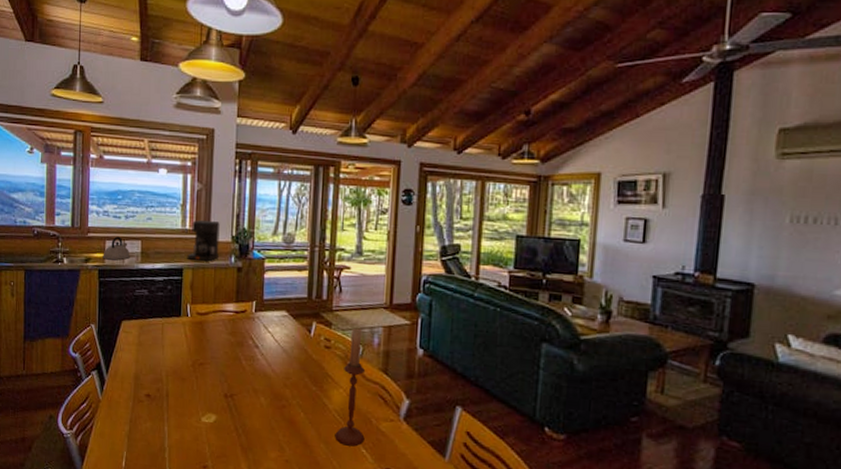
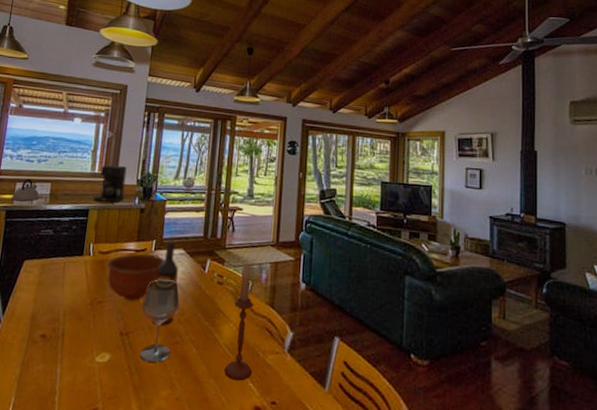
bowl: none [207,315,267,363] -> present [107,254,166,301]
wine glass: none [244,342,285,426] -> present [140,279,180,363]
wine bottle: none [256,301,283,389] -> present [152,240,179,325]

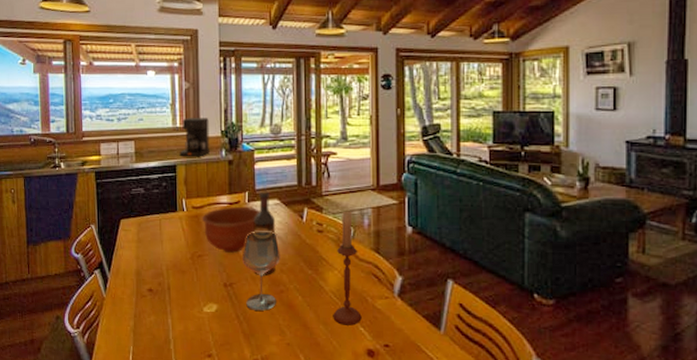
kettle: present [11,178,39,202] -> none [98,138,125,162]

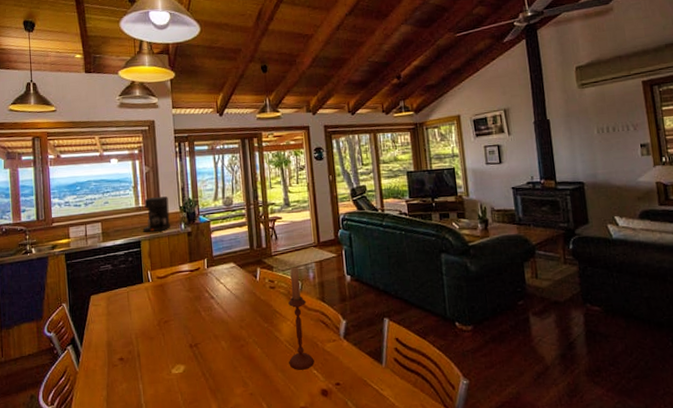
bowl: present [202,207,261,253] -> none [167,272,219,316]
wine glass: present [241,231,280,312] -> none [204,292,239,367]
wine bottle: present [253,191,276,275] -> none [213,256,235,333]

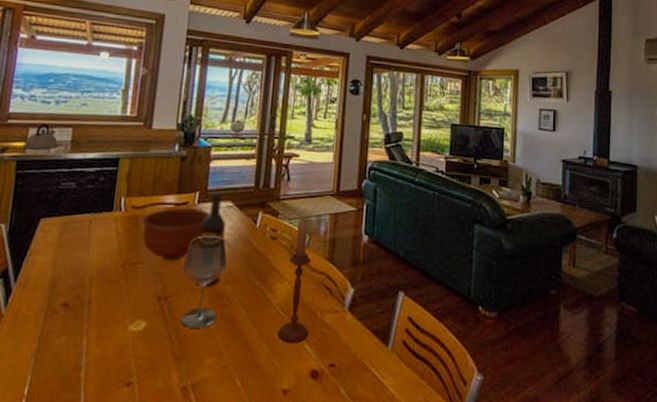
kettle: none [67,222,93,244] -> present [23,123,58,150]
coffee maker: present [143,196,170,233] -> none [125,106,165,151]
bowl: none [167,272,219,316] -> present [142,208,211,260]
wine glass: none [204,292,239,367] -> present [181,236,227,329]
wine bottle: none [213,256,235,333] -> present [195,192,227,287]

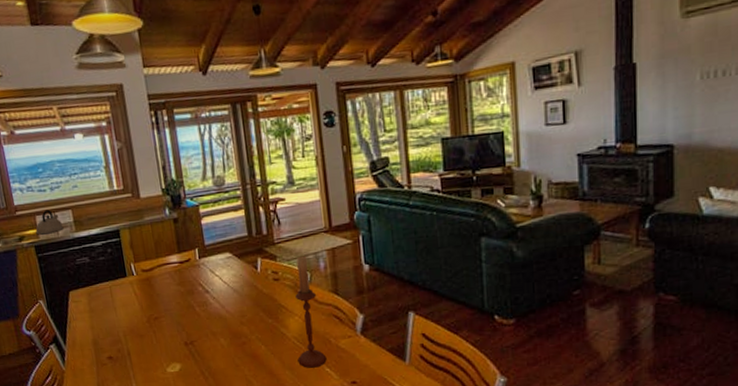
bowl: present [142,208,211,260] -> none [154,264,213,312]
wine glass: present [181,236,227,329] -> none [199,285,240,366]
wine bottle: present [195,192,227,287] -> none [206,245,235,330]

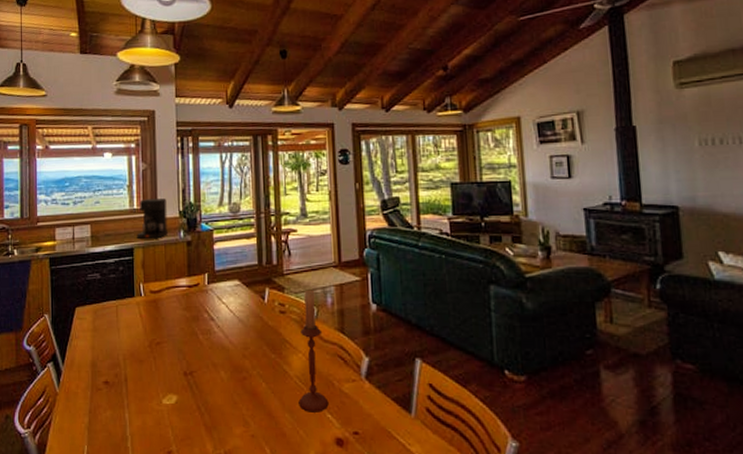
kettle: present [35,209,64,235] -> none [53,223,80,247]
coffee maker: none [119,177,153,220] -> present [136,198,168,240]

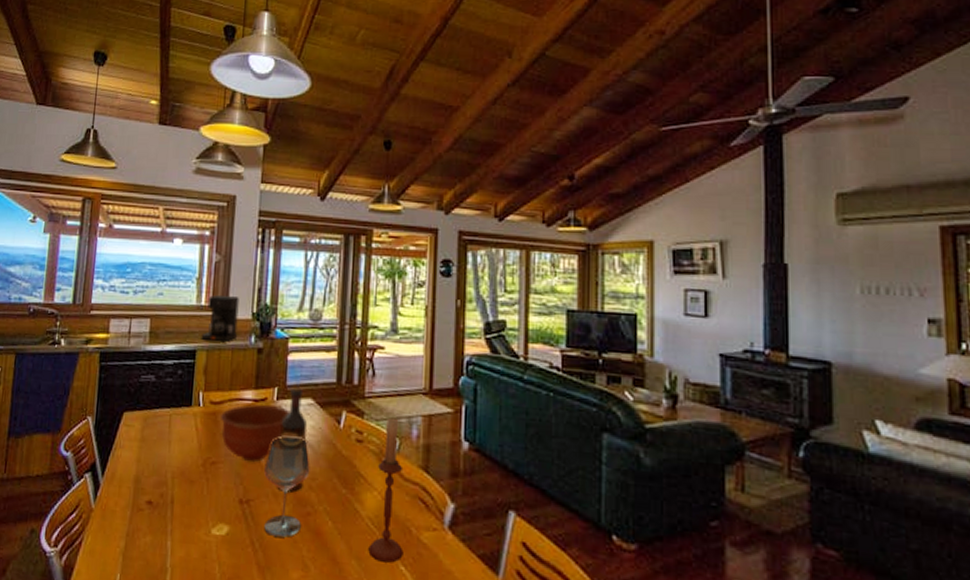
bowl: none [161,290,221,338] -> present [221,404,291,462]
wine glass: none [202,314,242,401] -> present [263,436,310,538]
wine bottle: none [213,272,238,362] -> present [277,387,308,492]

